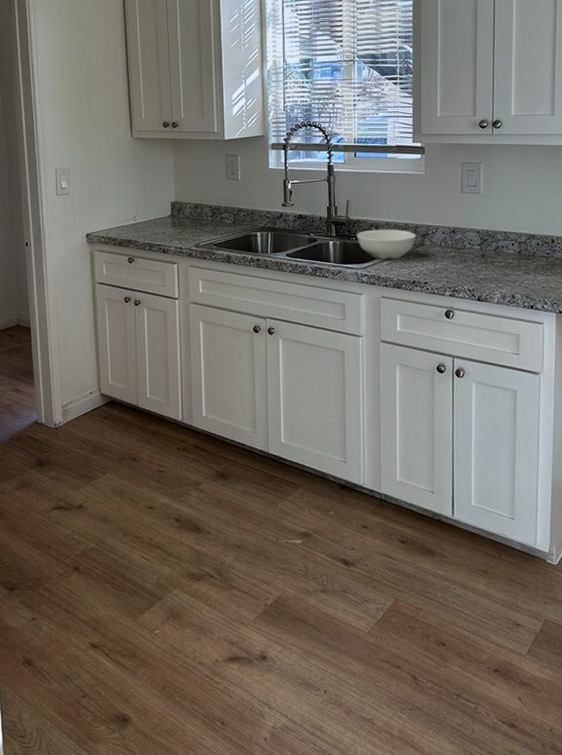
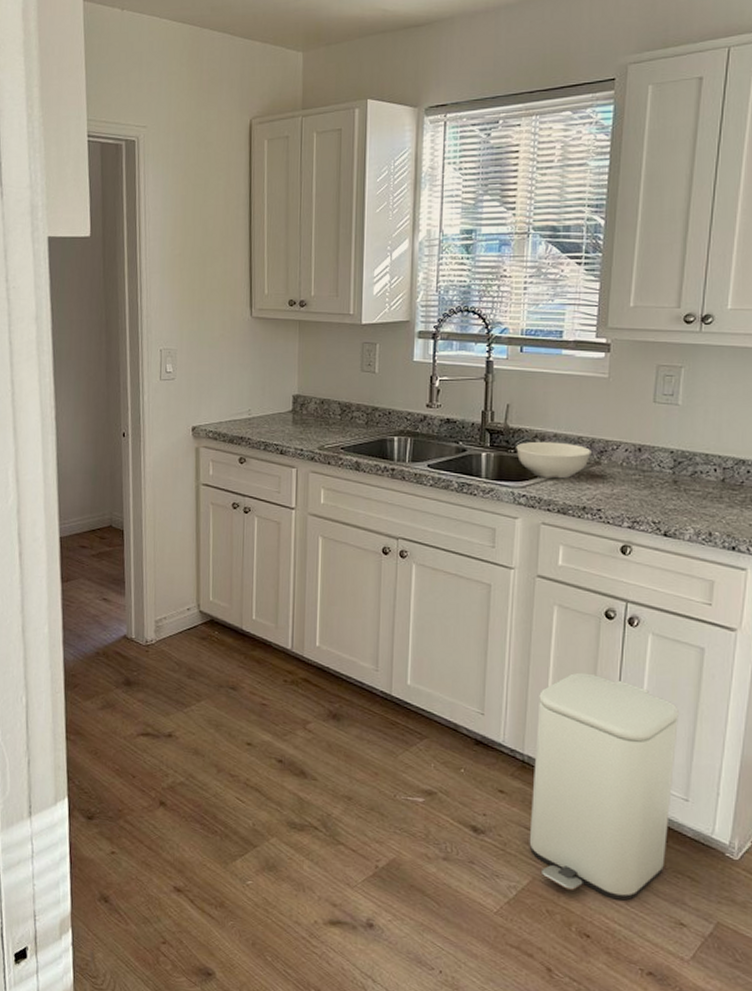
pedal bin: none [389,419,502,610] -> present [529,672,679,901]

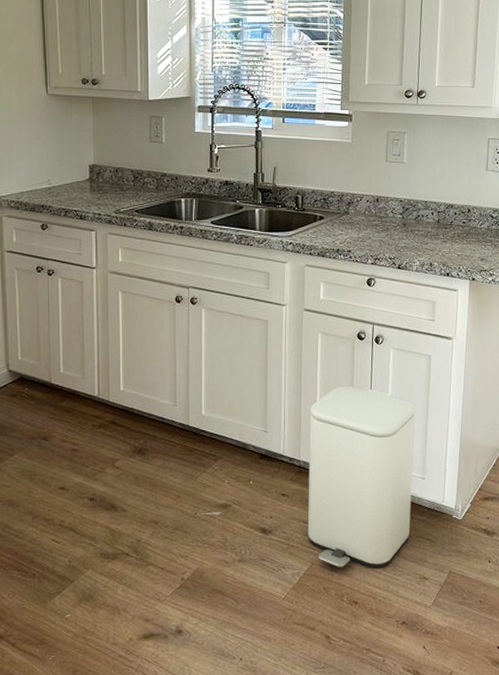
bowl: present [516,441,591,479] -> none [283,197,341,228]

